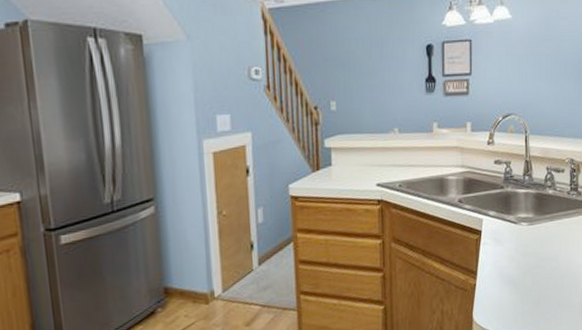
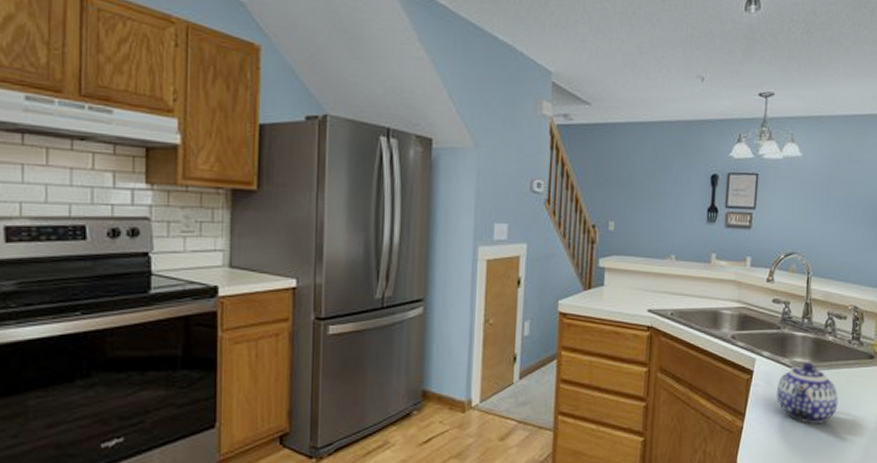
teapot: none [504,216,562,274] -> present [776,362,839,423]

